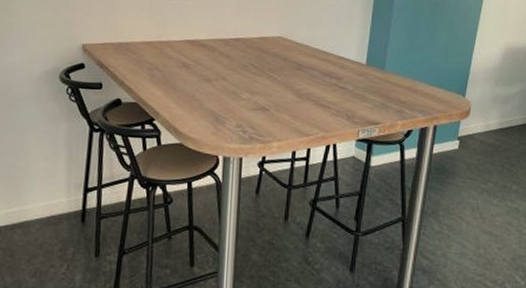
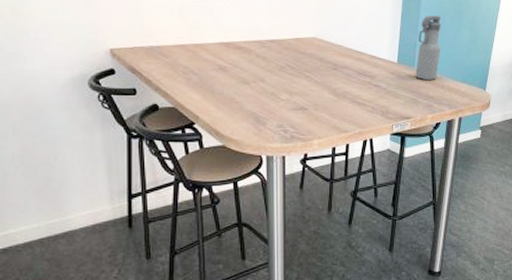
water bottle: none [386,16,415,84] -> present [415,15,441,80]

